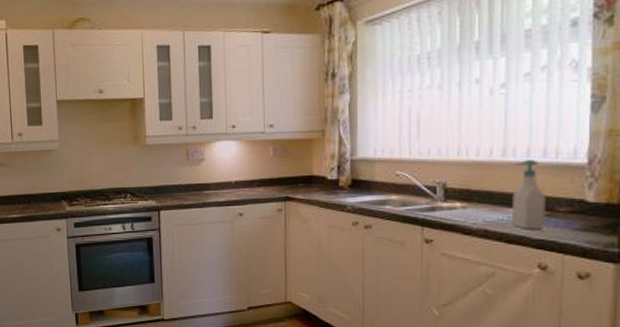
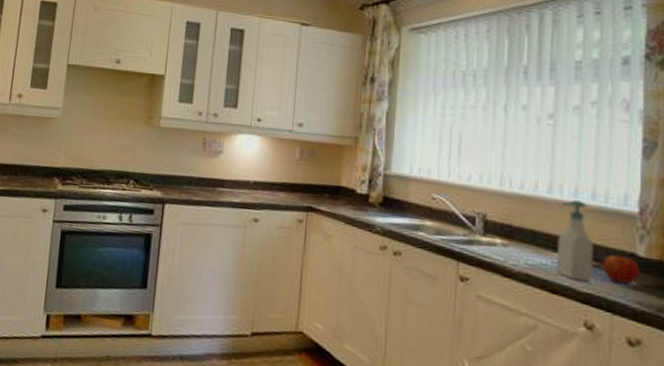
apple: none [554,202,589,227] -> present [603,253,640,284]

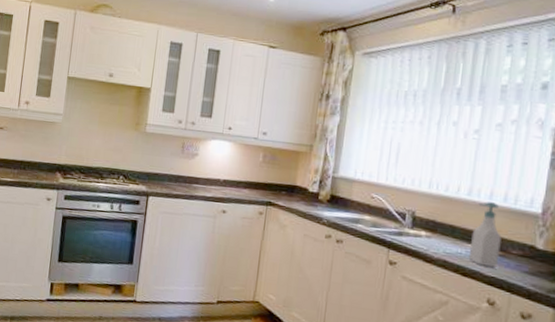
apple: present [603,253,640,284] -> none [507,246,537,271]

